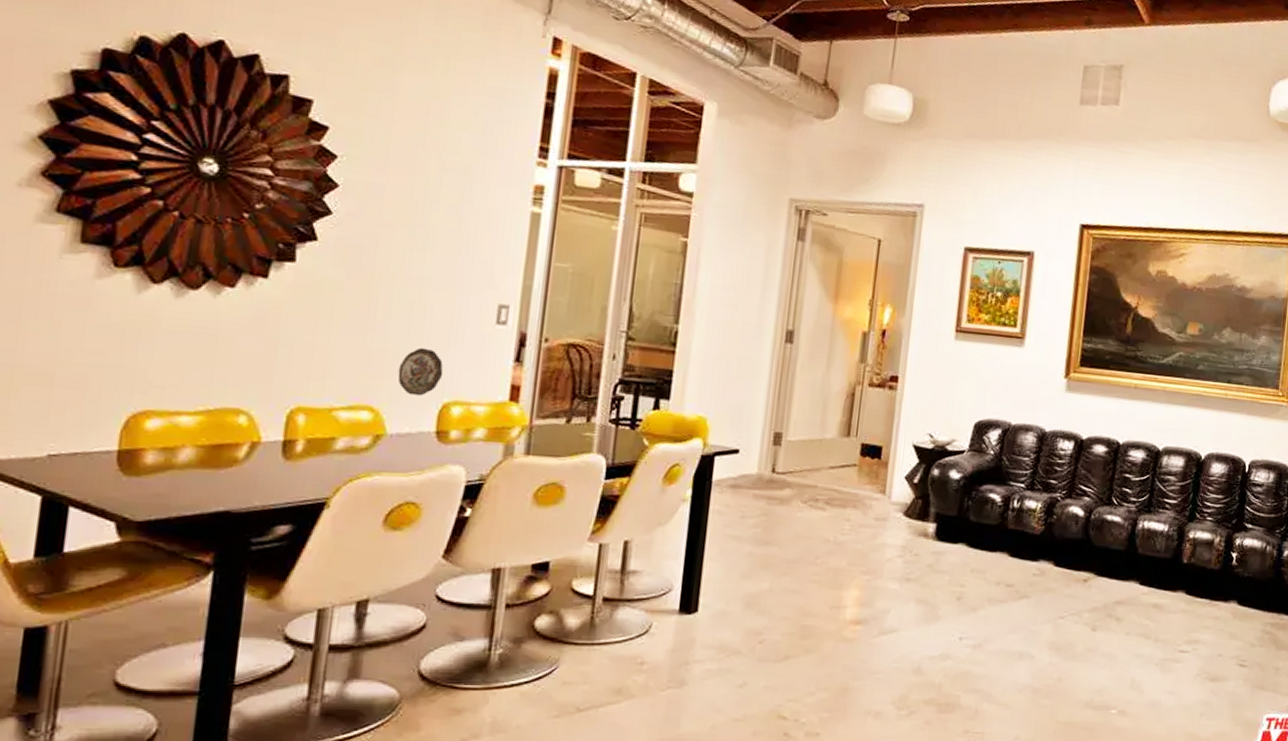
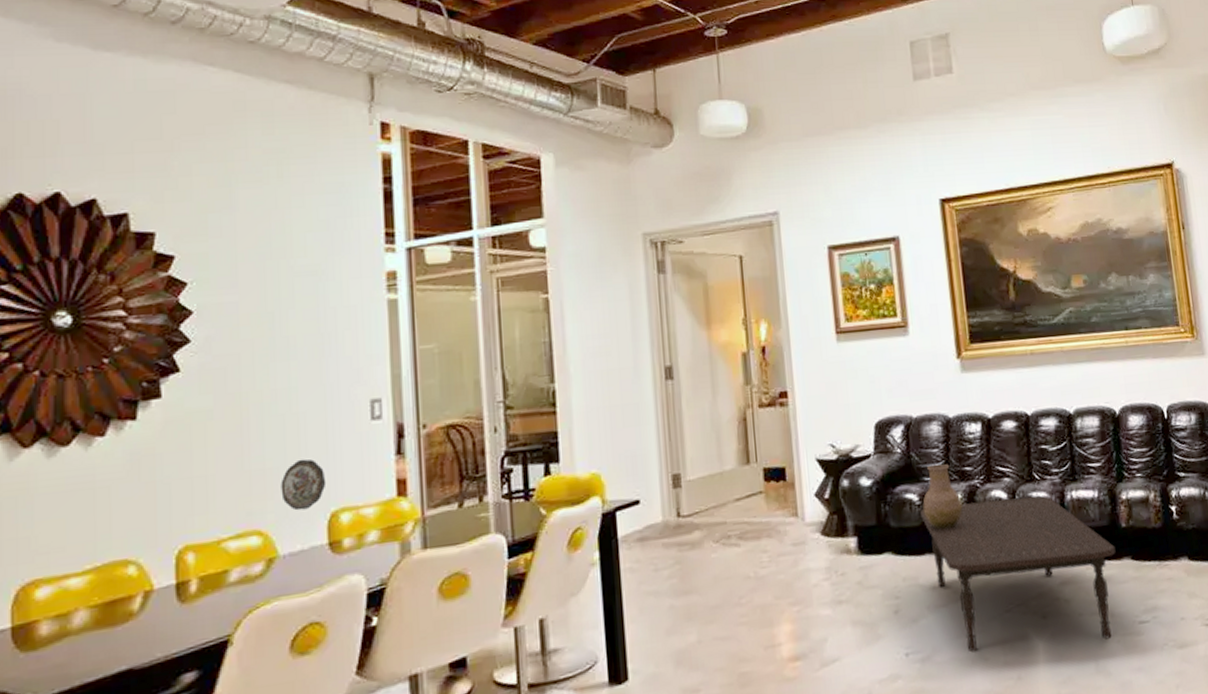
coffee table: none [999,511,1173,660] -> present [919,496,1116,652]
vase: none [1003,471,1041,533] -> present [922,464,963,530]

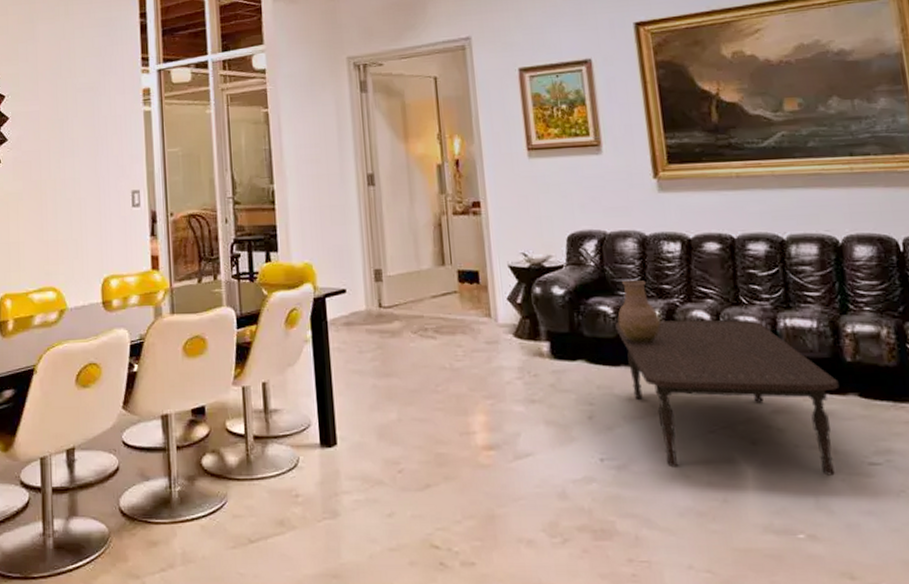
decorative plate: present [280,459,327,511] -> none [68,234,101,275]

